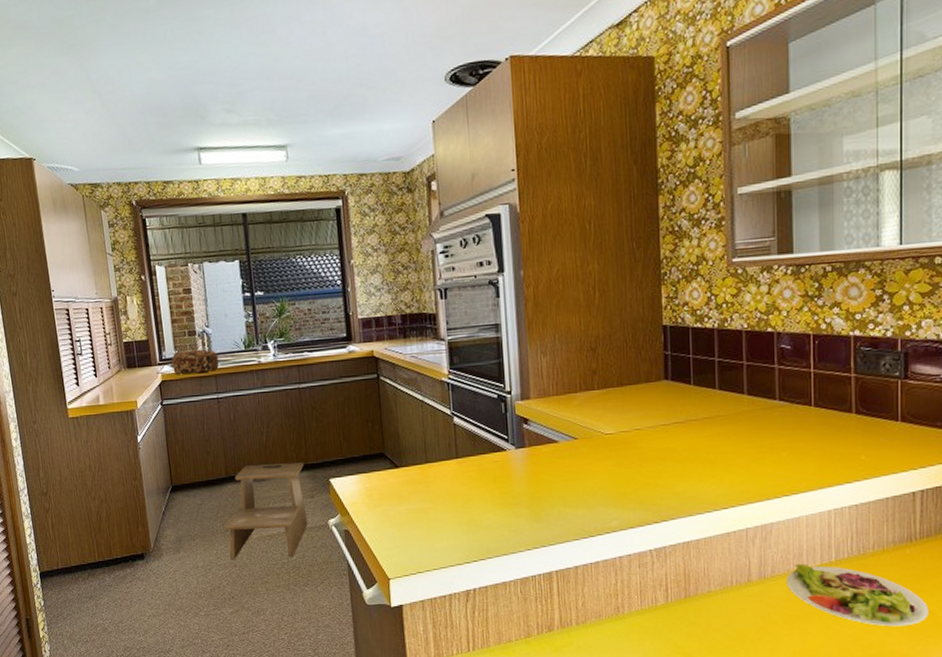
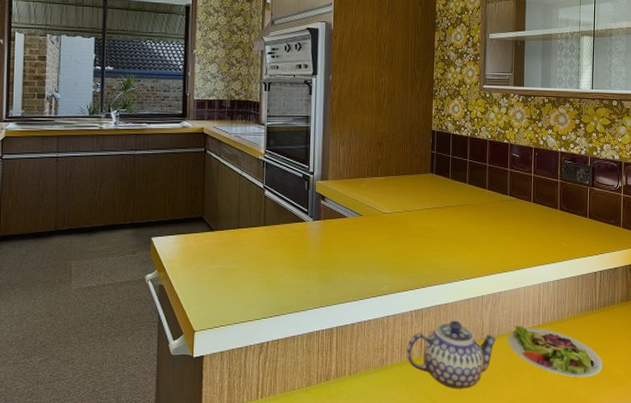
bread loaf: present [172,349,219,374] -> none [18,111,64,132]
step stool: present [225,462,308,560] -> none [46,221,129,310]
teapot: none [647,558,770,641] -> present [406,319,497,389]

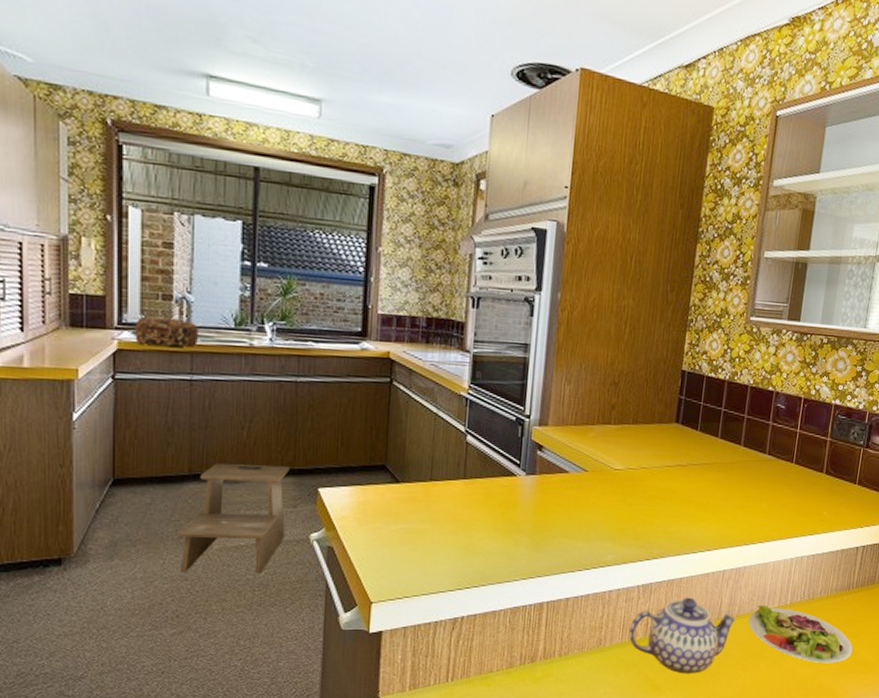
bread loaf: none [18,111,64,132] -> present [135,316,200,347]
step stool: none [46,221,129,310] -> present [179,464,289,574]

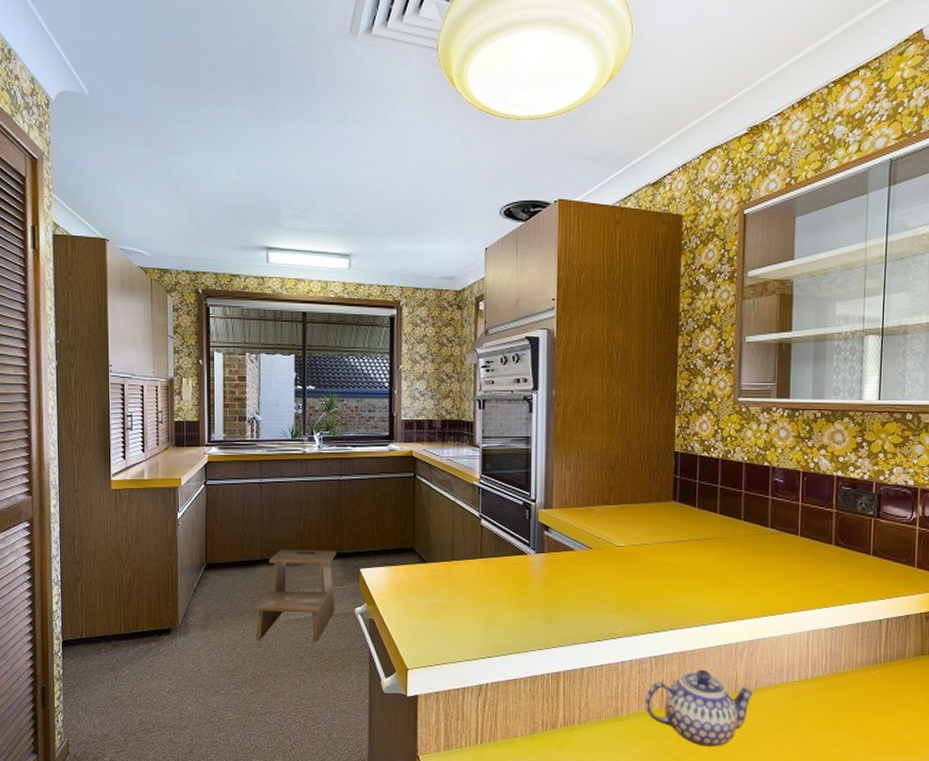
bread loaf: present [135,316,200,347] -> none [220,434,266,457]
salad plate: present [748,605,853,664] -> none [768,679,889,742]

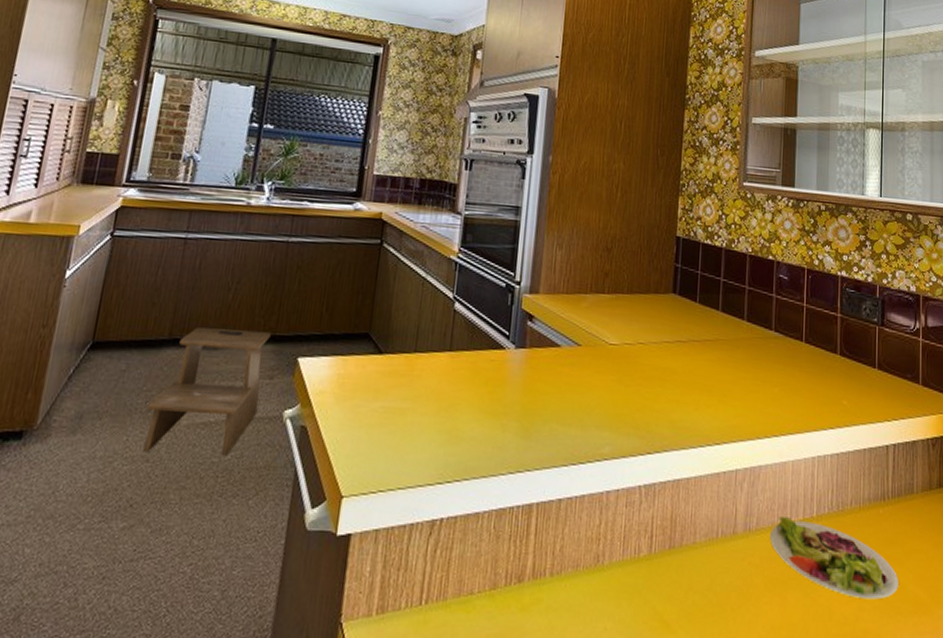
teapot: present [644,668,754,747] -> none [630,501,755,607]
salad plate: none [768,679,889,742] -> present [770,517,899,600]

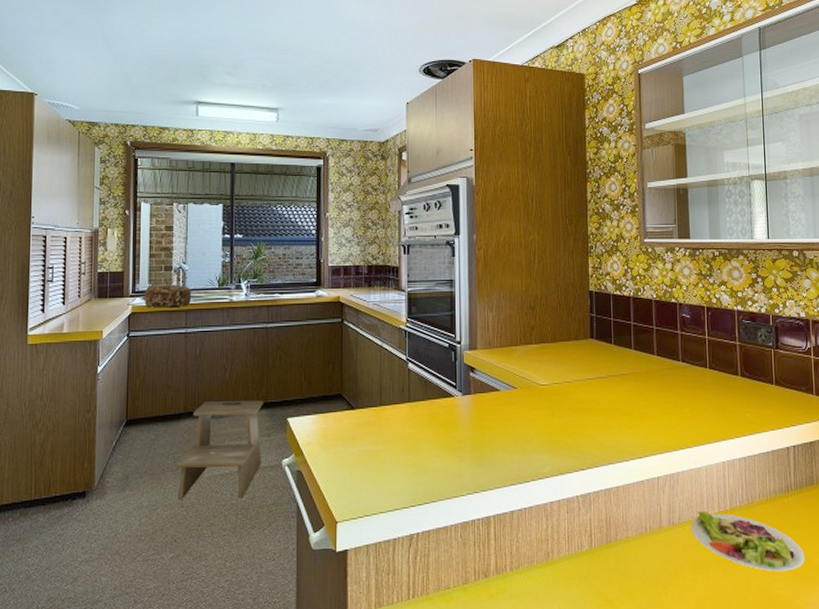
bread loaf: none [139,174,201,205] -> present [144,284,192,307]

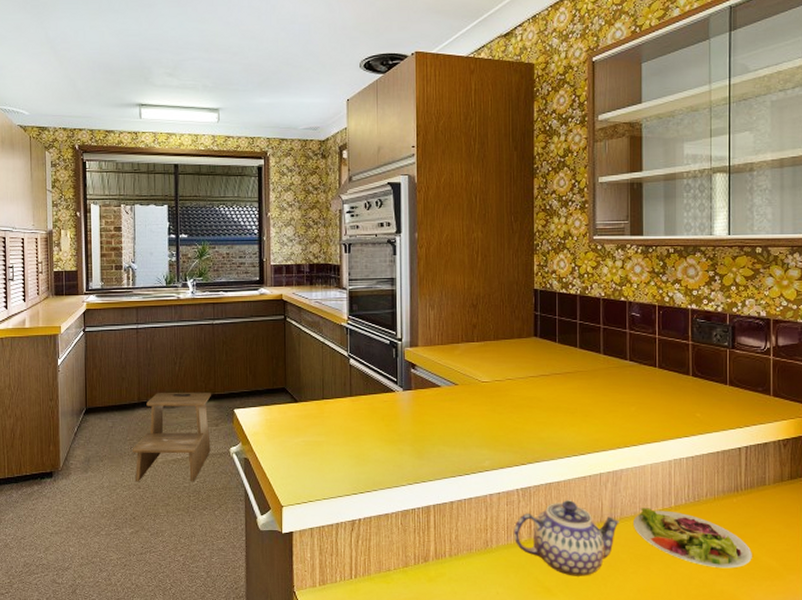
bread loaf: present [144,284,192,307] -> none [98,282,142,304]
teapot: none [574,505,678,587] -> present [513,499,619,576]

